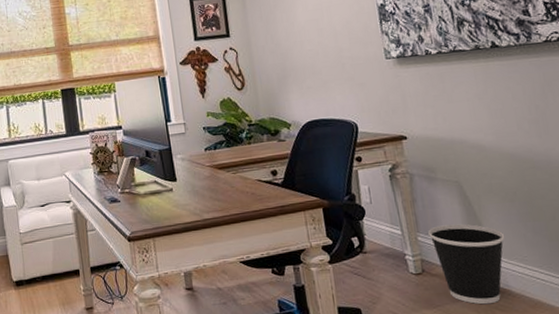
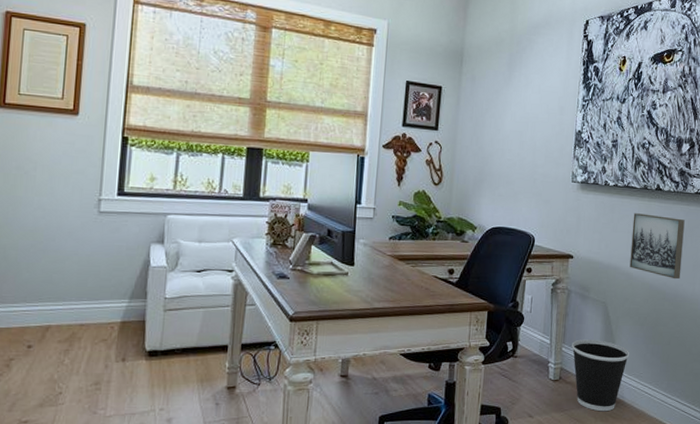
wall art: none [469,73,550,144] -> present [629,213,685,280]

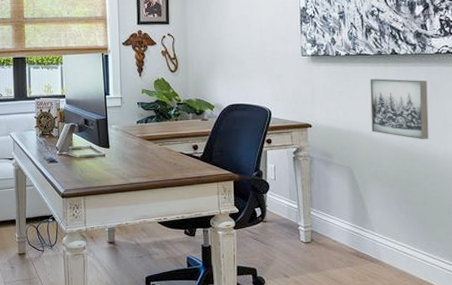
wastebasket: present [572,339,630,412] -> none [320,203,383,272]

